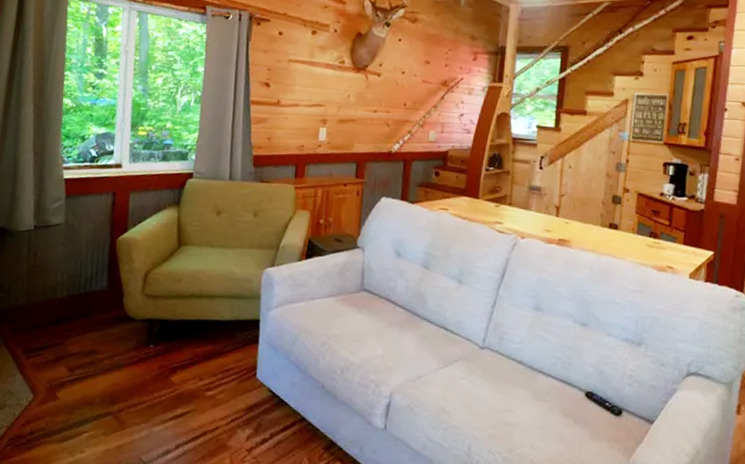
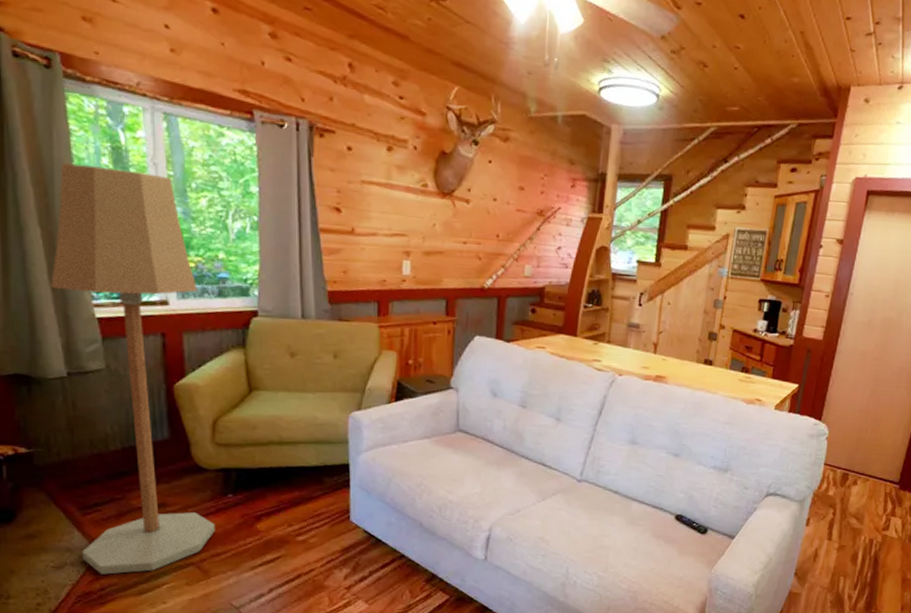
floor lamp: none [19,53,147,419] -> present [51,163,215,575]

